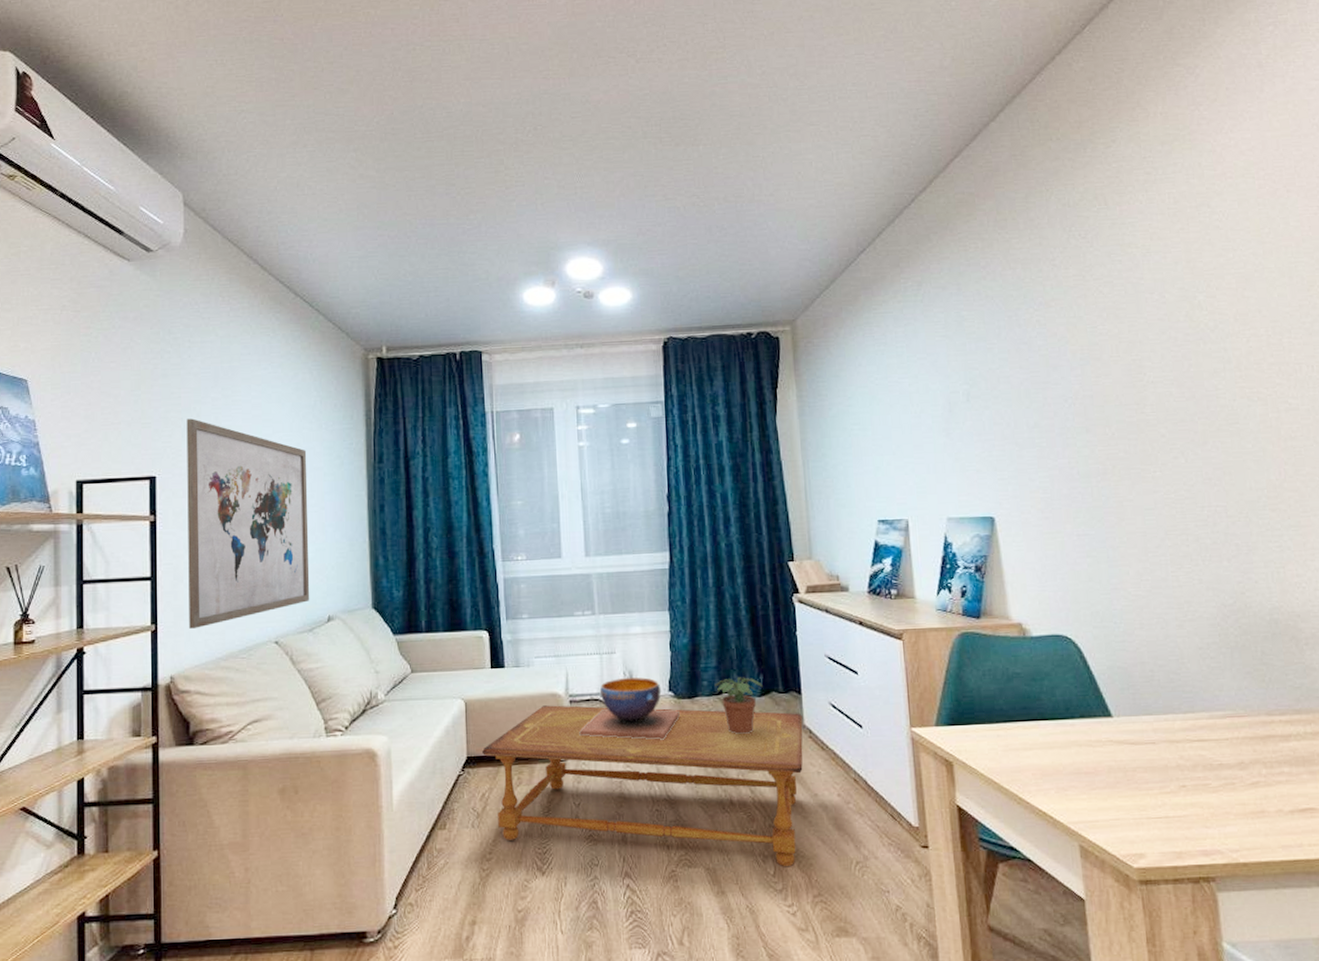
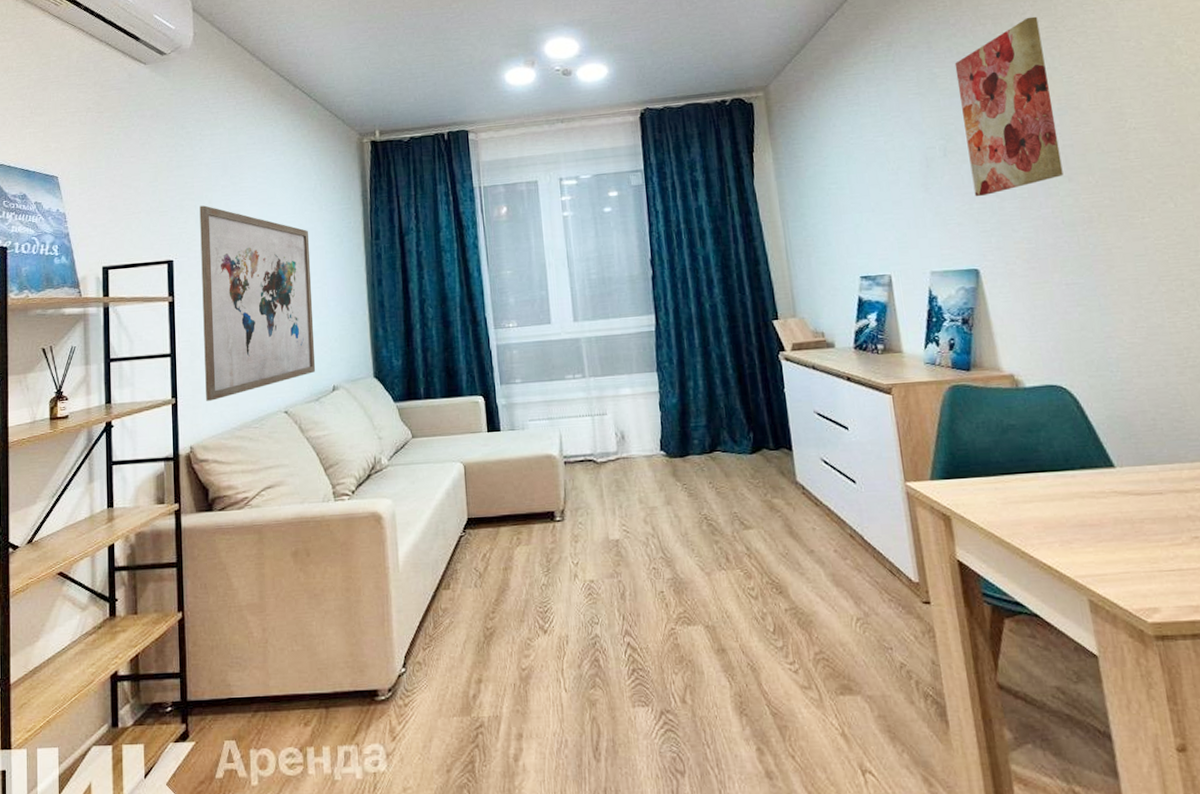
coffee table: present [481,705,803,867] -> none [481,466,798,624]
decorative bowl: present [579,677,680,740] -> none [574,437,672,499]
potted plant: present [714,677,763,735] -> none [705,435,753,493]
wall art: none [983,263,1082,444] -> present [954,16,1064,197]

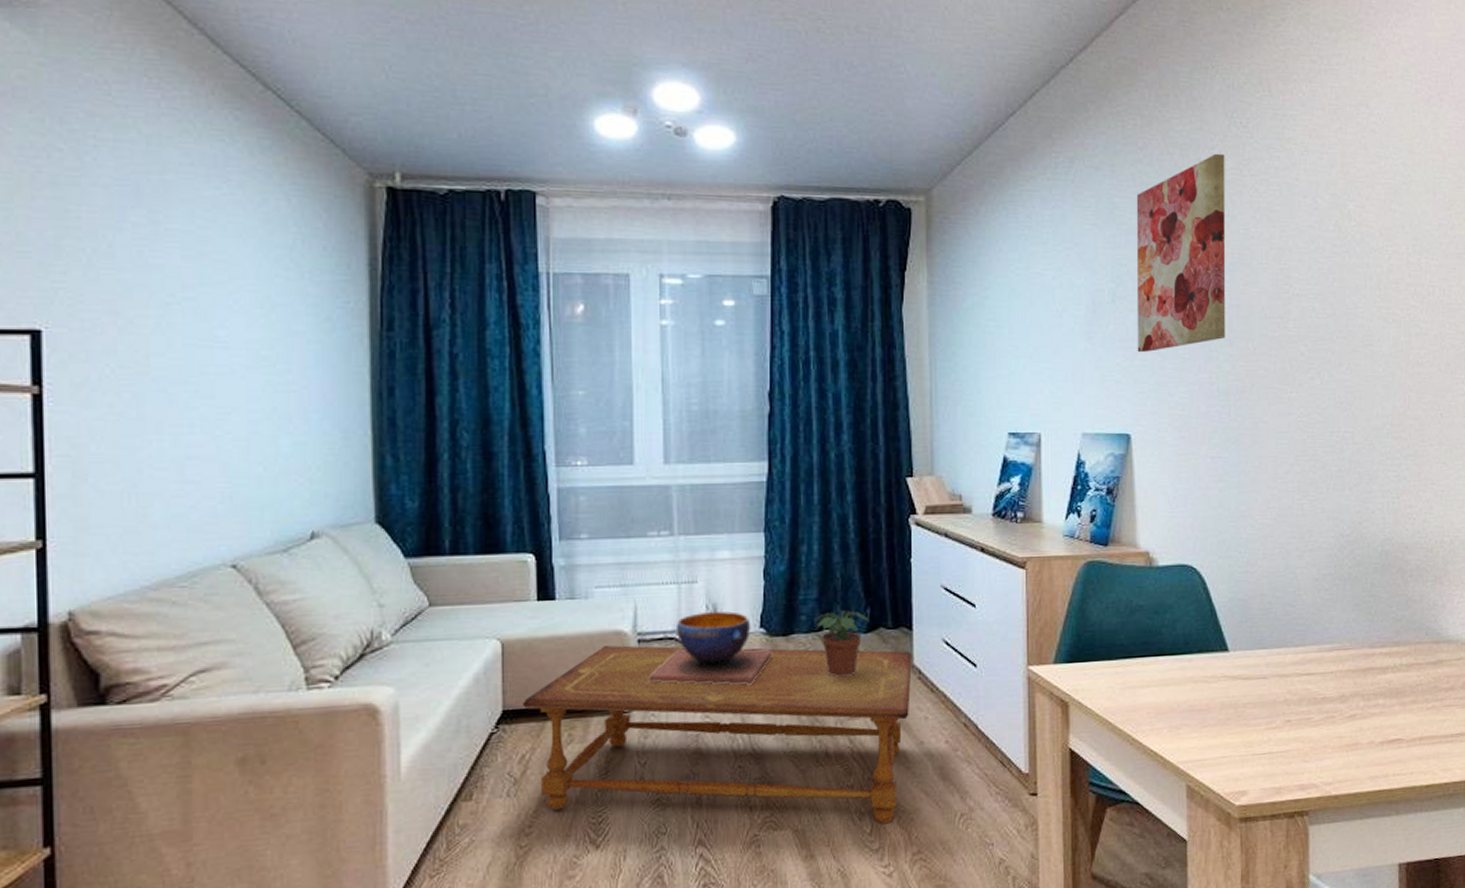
wall art: present [199,205,316,401] -> none [91,250,285,546]
coffee table: none [481,466,798,624] -> present [521,645,912,824]
decorative bowl: none [574,437,672,499] -> present [648,611,772,686]
potted plant: none [705,435,753,493] -> present [814,610,869,678]

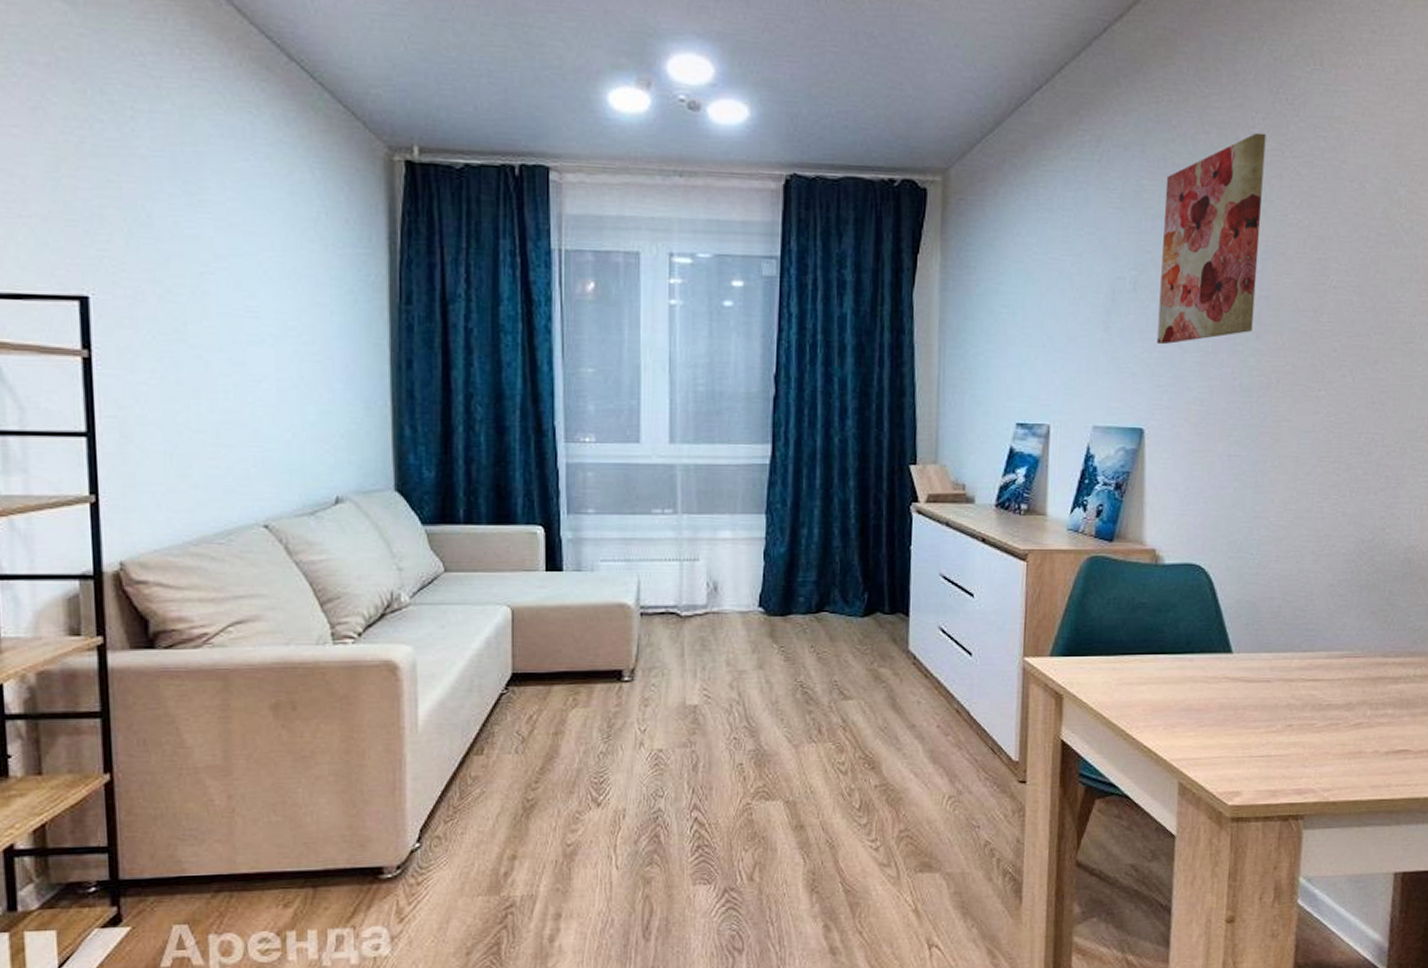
coffee table: present [521,645,912,824] -> none [530,617,907,801]
decorative bowl: present [648,611,772,686] -> none [650,590,769,661]
potted plant: present [814,610,869,678] -> none [812,594,867,659]

